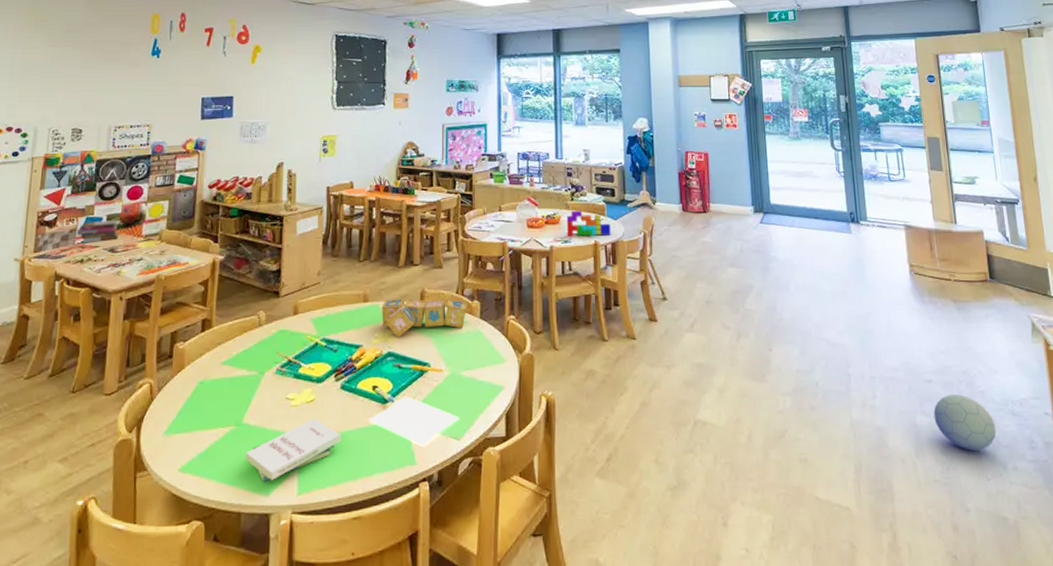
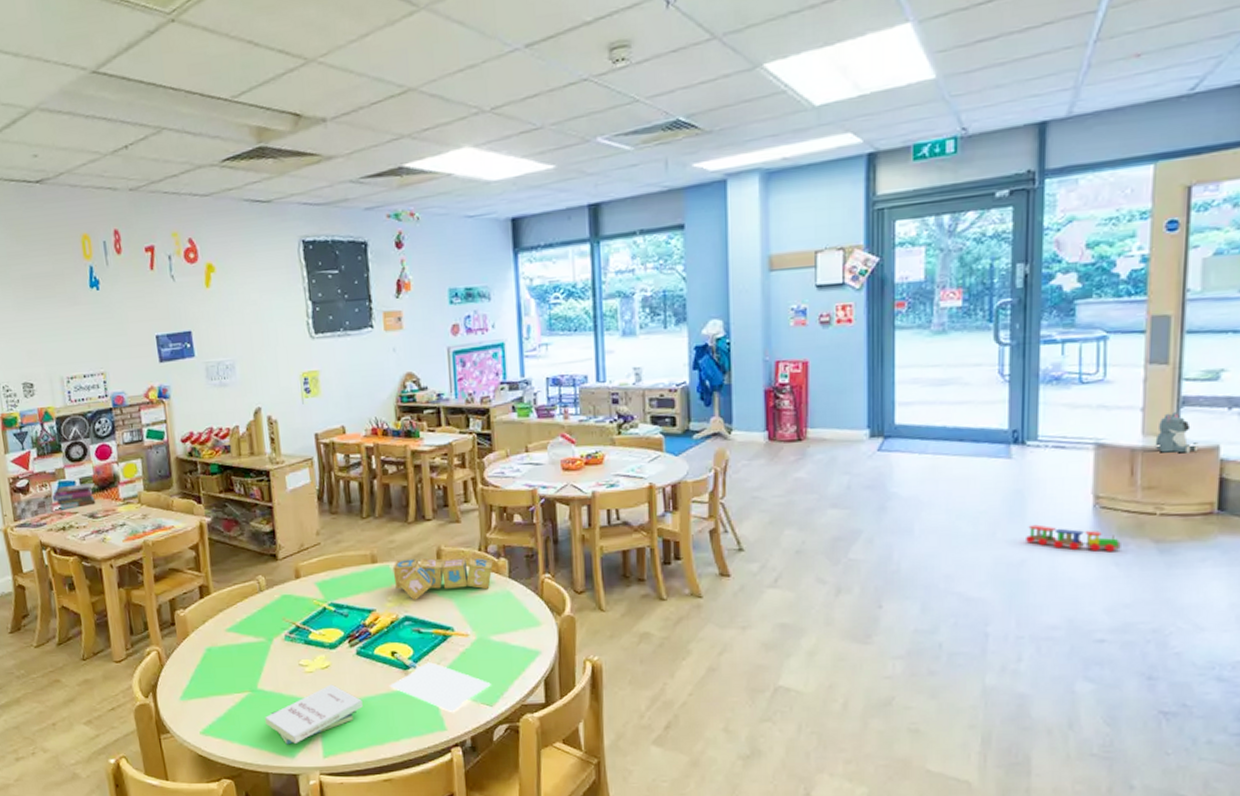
toy blocks: present [566,210,611,236] -> none [611,446,671,479]
toy train: none [868,285,932,309] -> present [1026,524,1121,552]
ball: present [933,394,997,451] -> none [1101,657,1190,722]
stuffed animal: none [942,205,971,235] -> present [1154,412,1199,454]

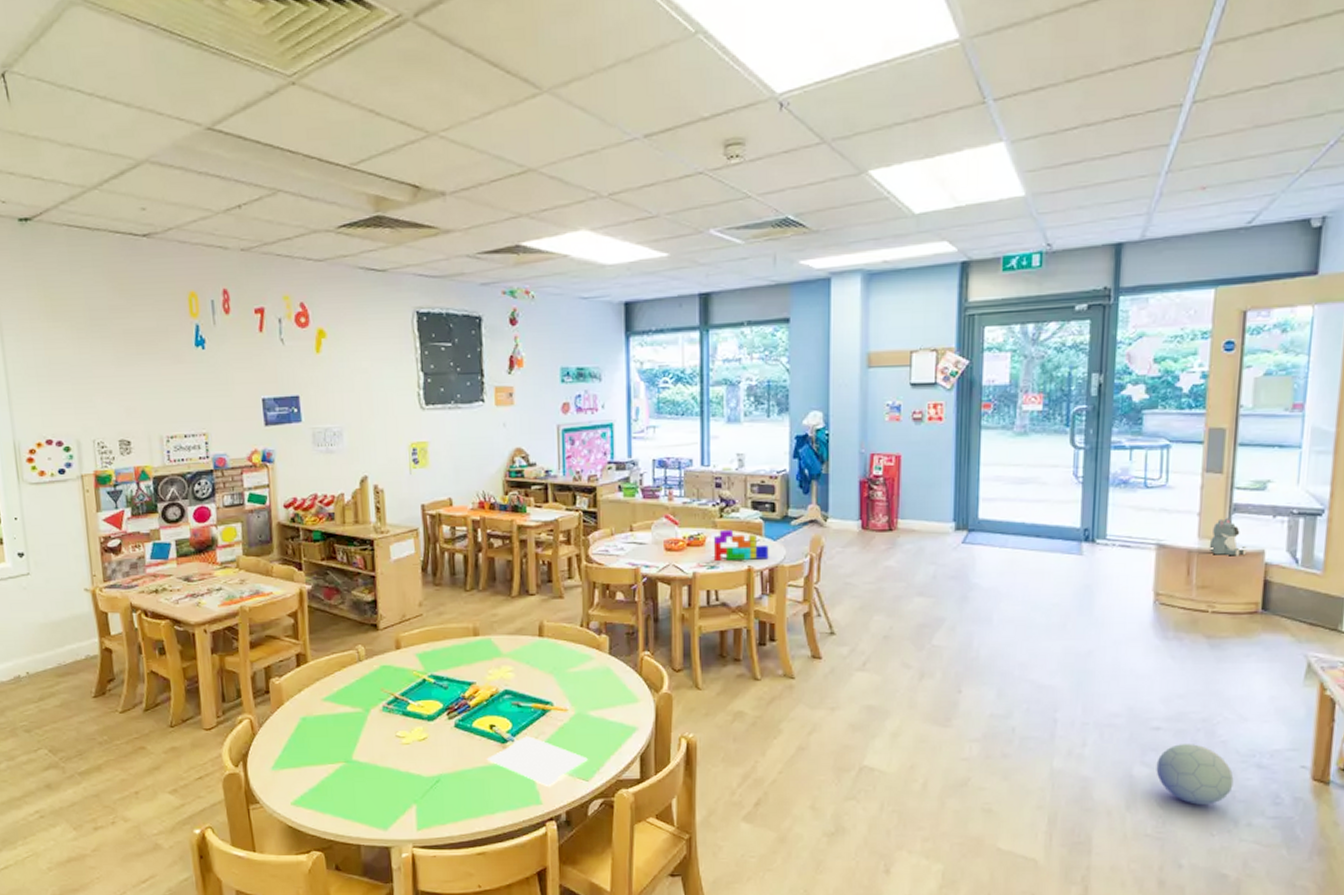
books: present [52,483,96,510] -> none [145,546,192,572]
books: present [265,684,363,745] -> none [359,756,459,817]
toy blocks: present [392,556,493,602] -> none [494,632,594,675]
toy blocks: none [611,446,671,479] -> present [713,529,769,561]
toy train: present [1026,524,1121,552] -> none [1093,618,1177,646]
ball: none [1101,657,1190,722] -> present [1156,744,1234,805]

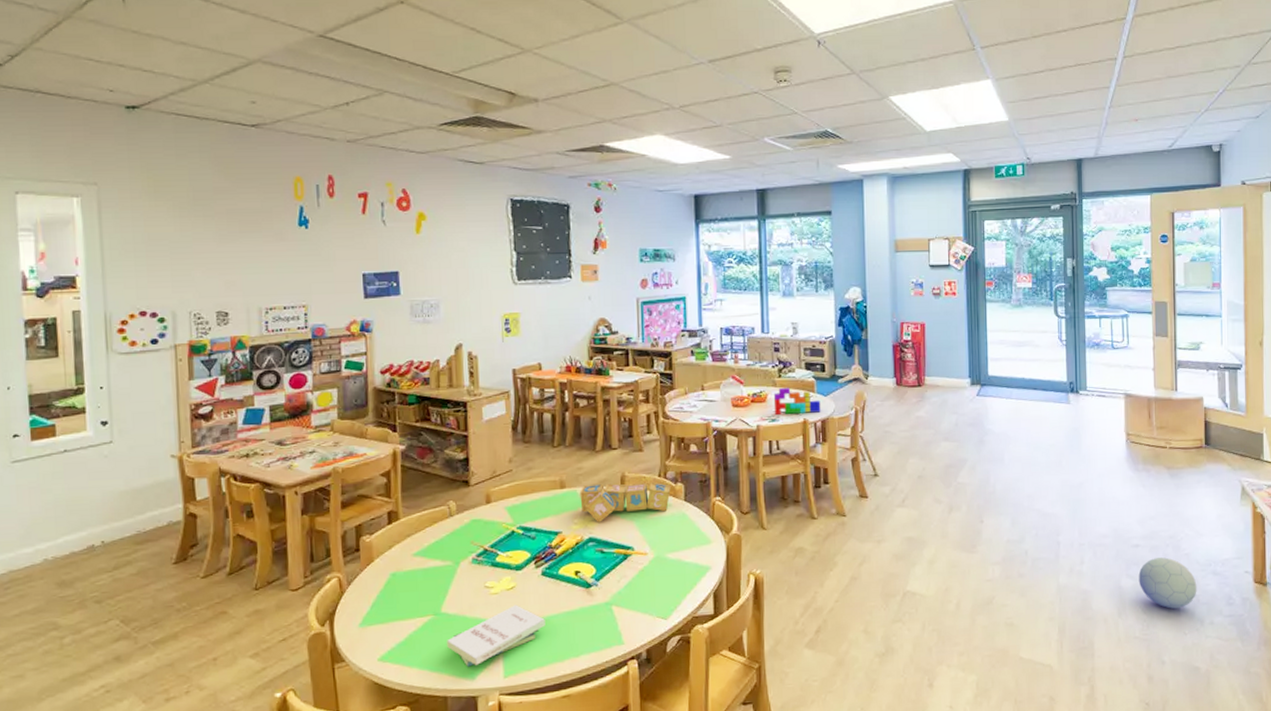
books: none [359,756,459,817] -> present [447,605,545,667]
paper sheet: present [486,736,588,786] -> none [571,580,666,627]
toy blocks: none [494,632,594,675] -> present [580,481,671,524]
stuffed animal: present [1208,518,1247,556] -> none [1163,372,1190,403]

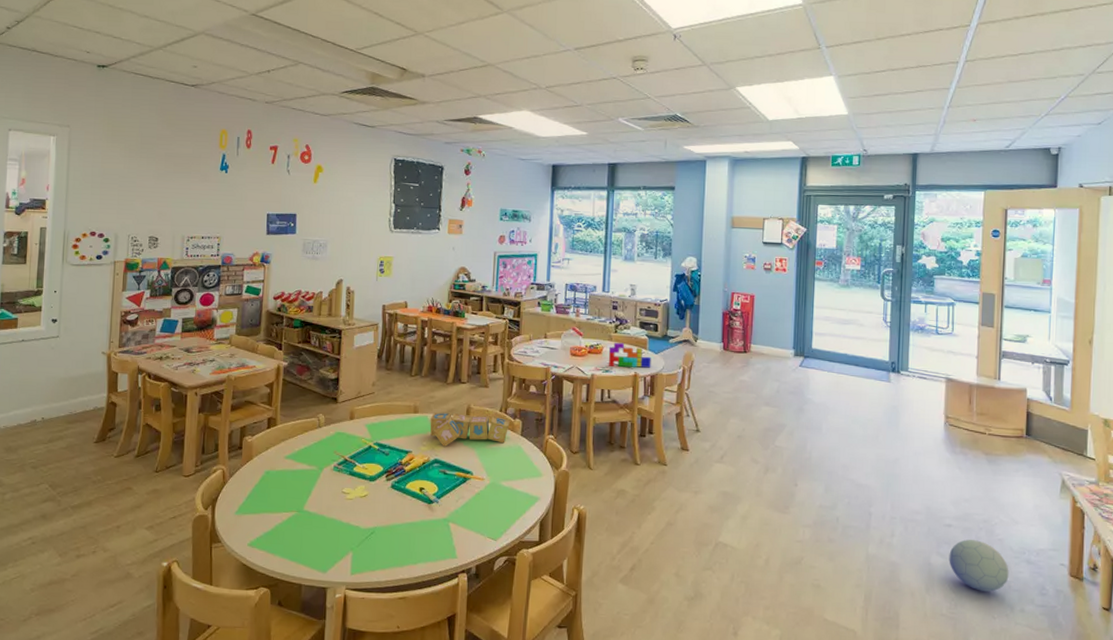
books: present [447,605,545,667] -> none [306,511,391,561]

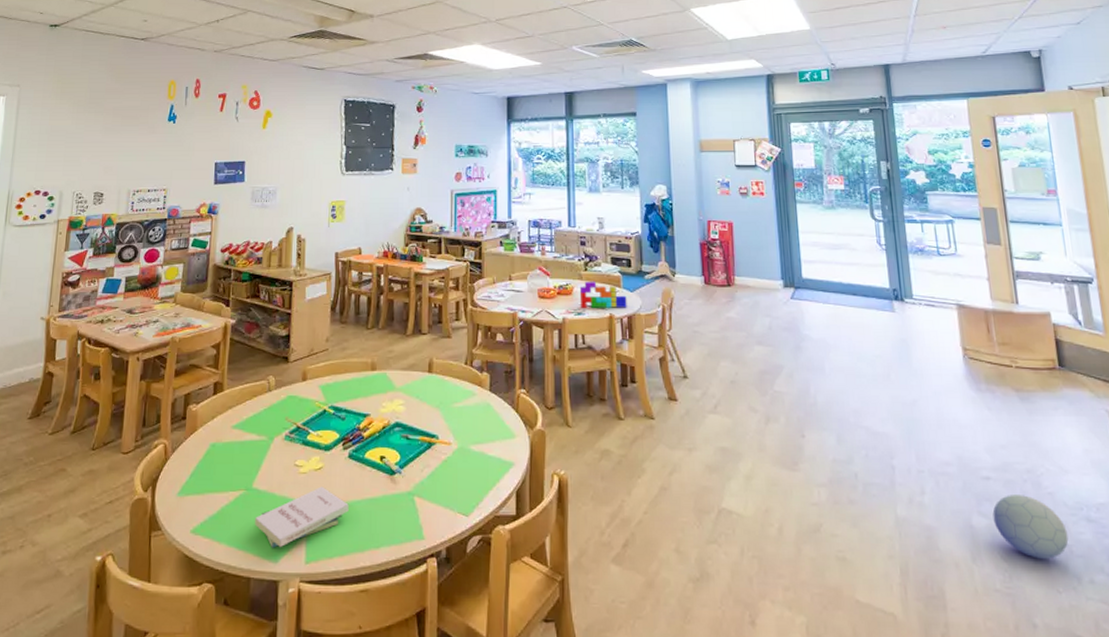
books: none [306,511,391,561] -> present [255,486,349,548]
toy blocks: present [430,412,510,448] -> none [389,367,476,409]

